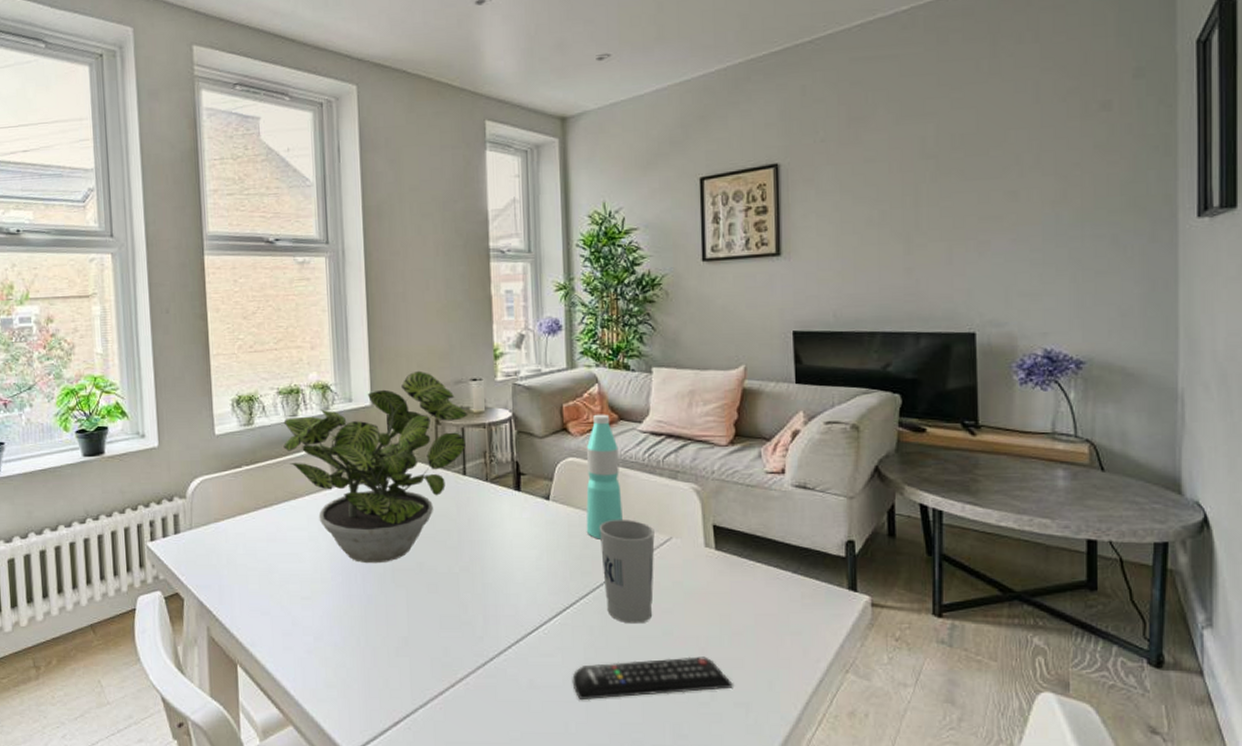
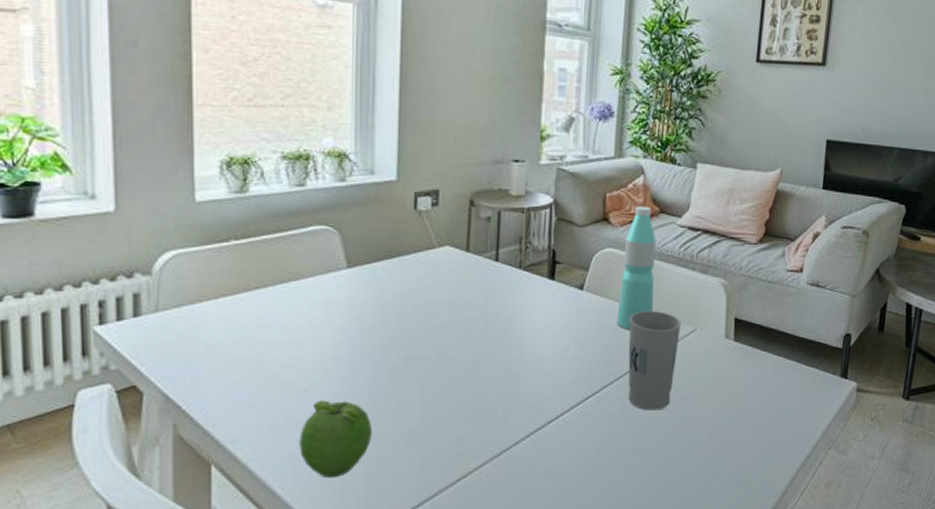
potted plant: present [283,370,468,564] -> none [285,146,507,353]
fruit: none [306,608,367,682] -> present [299,400,373,478]
remote control: present [572,657,733,701] -> none [587,439,734,484]

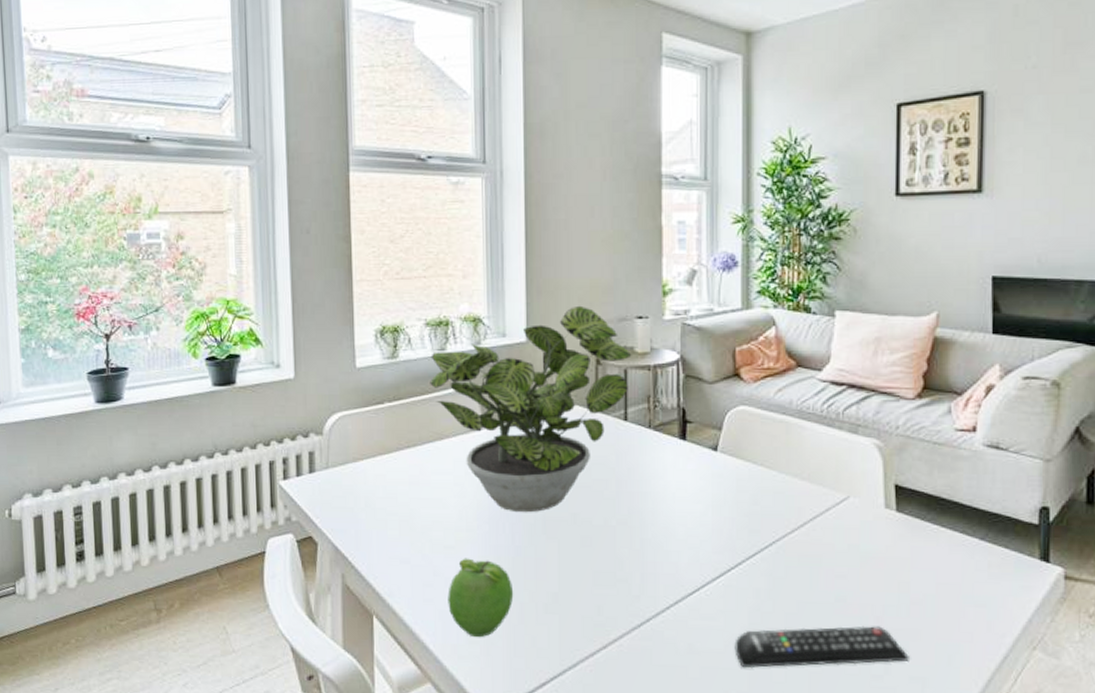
potted plant: none [285,146,507,353] -> present [430,305,632,513]
remote control: none [587,439,734,484] -> present [734,626,909,669]
water bottle: present [616,206,657,330] -> none [756,359,796,496]
cup: present [628,311,681,411] -> none [770,475,830,588]

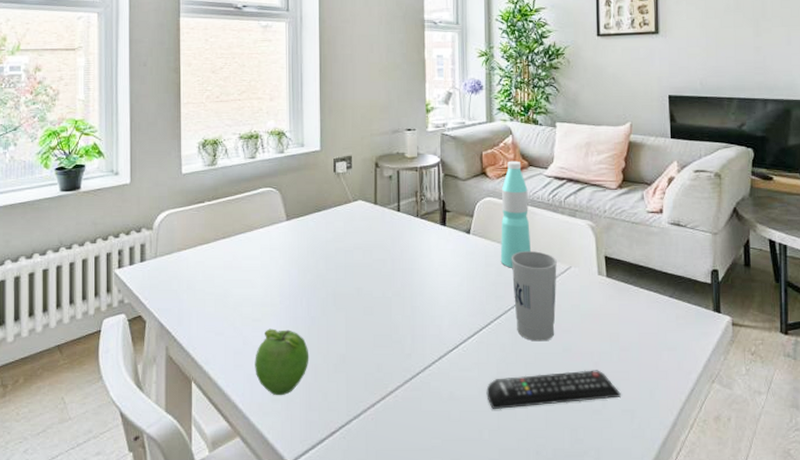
potted plant: present [430,305,632,513] -> none [242,121,403,289]
water bottle: none [756,359,796,496] -> present [500,161,531,268]
cup: none [770,475,830,588] -> present [511,251,557,342]

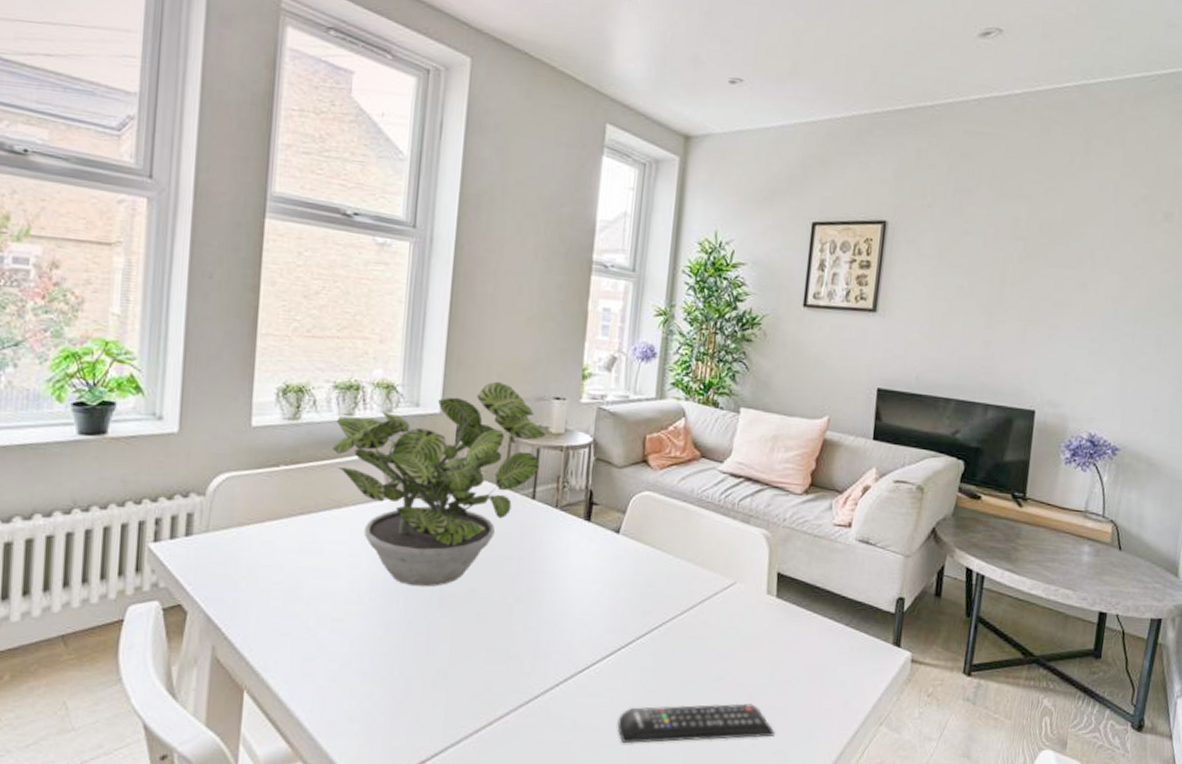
potted plant: none [242,121,403,289] -> present [332,381,546,587]
fruit: present [255,328,309,396] -> none [329,631,402,715]
water bottle: present [500,161,531,268] -> none [652,449,697,579]
cup: present [511,251,557,342] -> none [663,559,720,668]

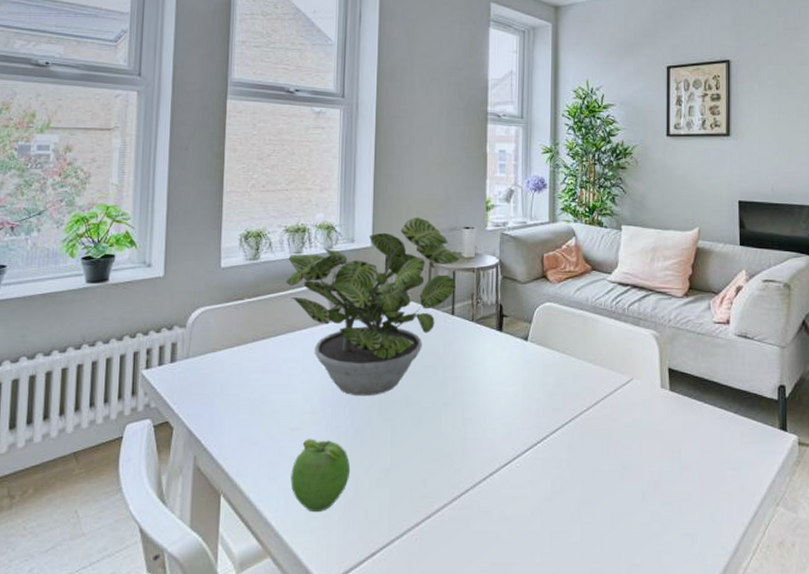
fruit: none [329,631,402,715] -> present [290,438,351,513]
remote control: present [617,703,775,744] -> none [539,490,681,532]

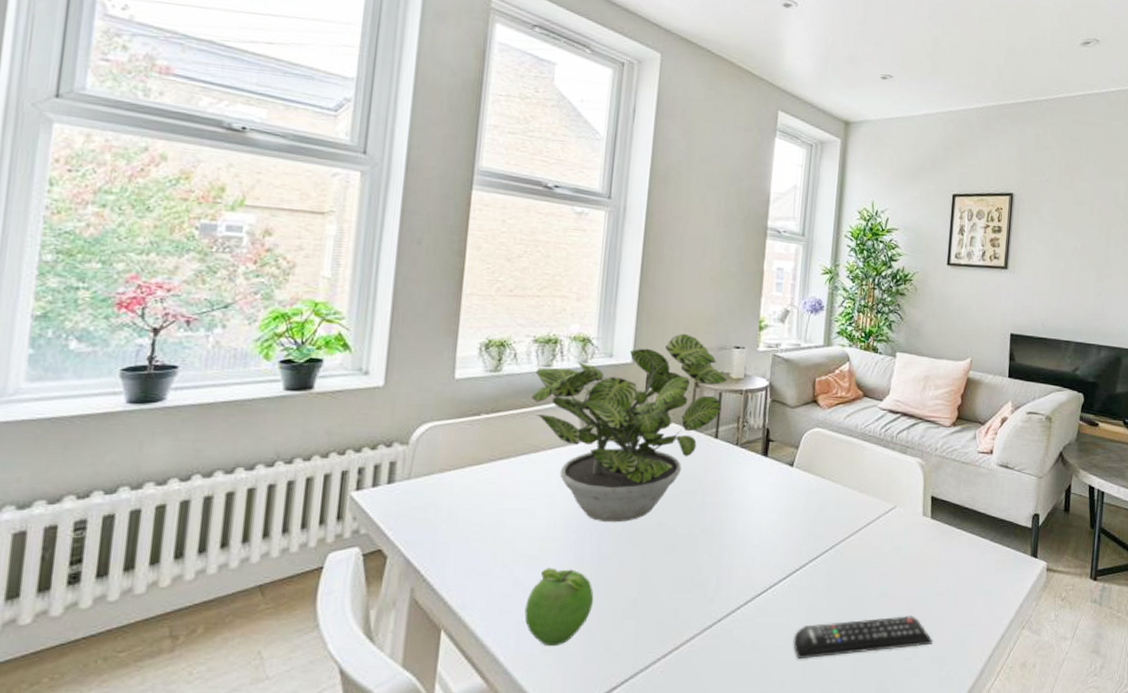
remote control: none [539,490,681,532] -> present [793,616,933,660]

